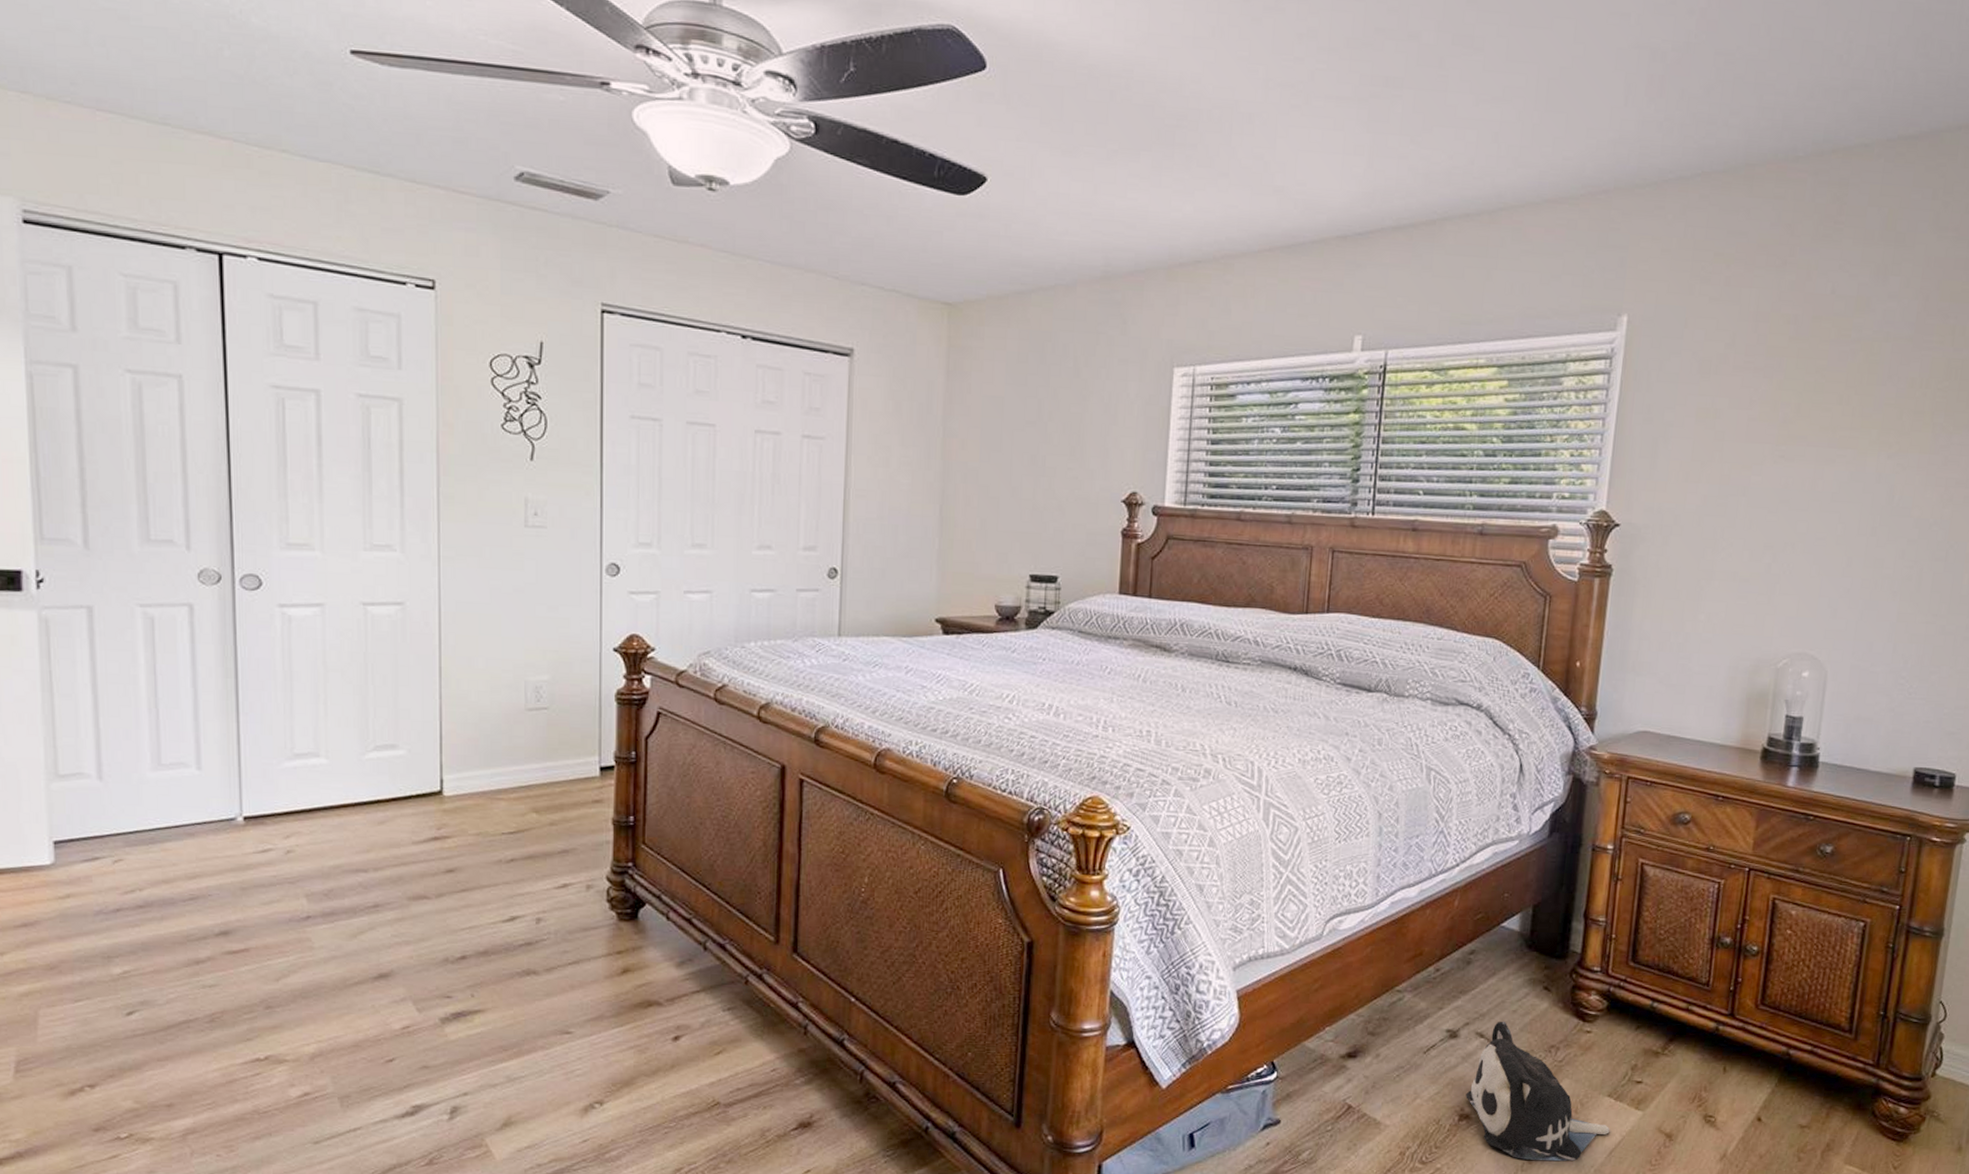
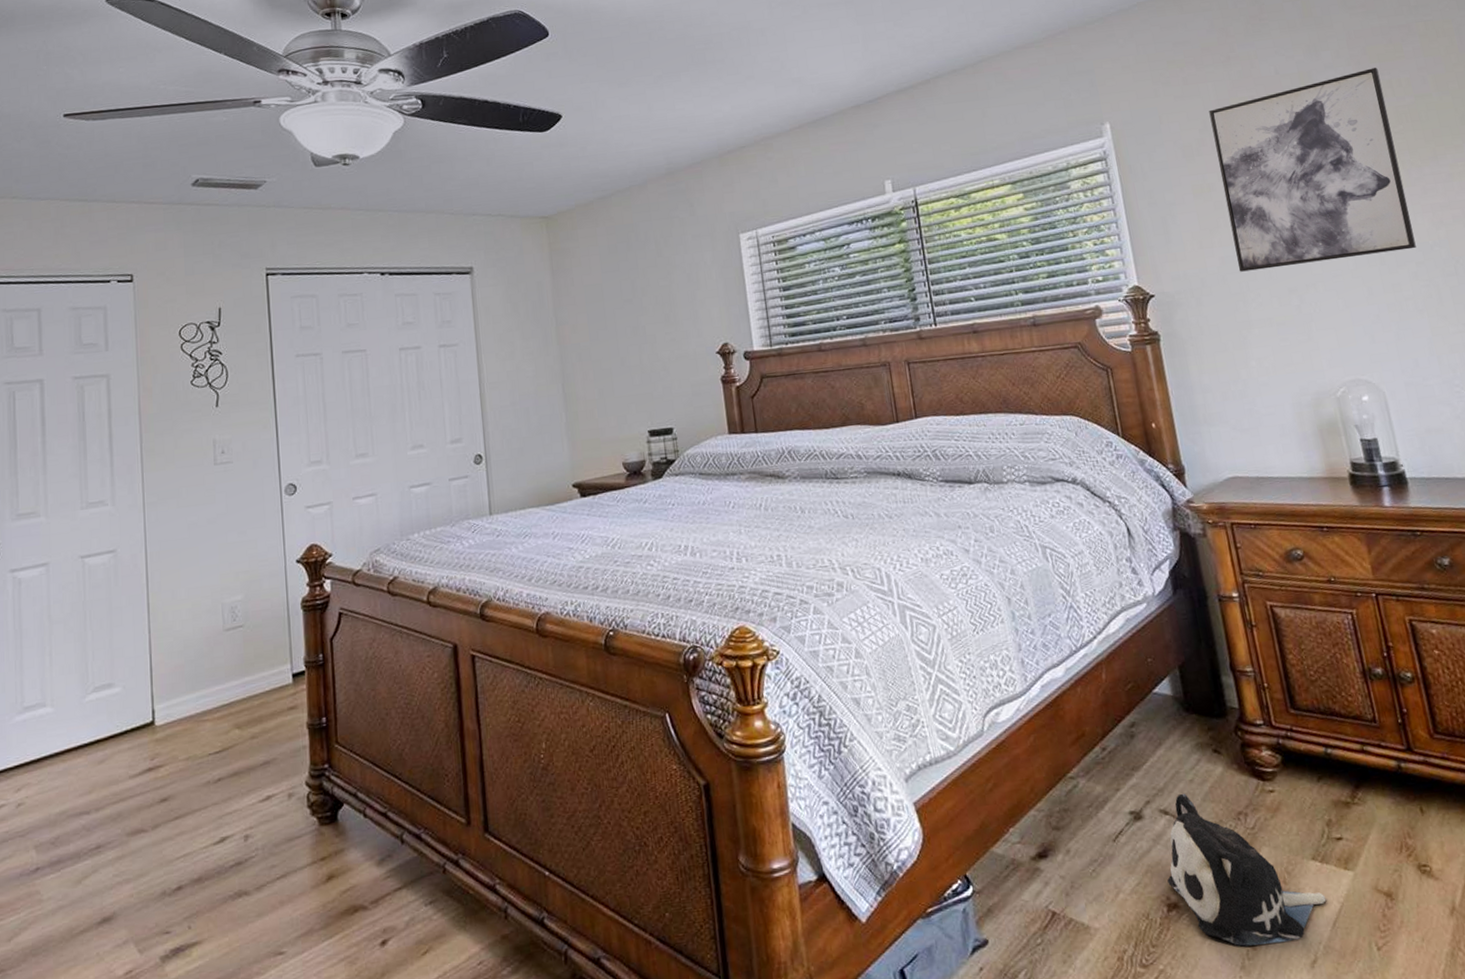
wall art: none [1718,307,1946,524] -> present [1209,67,1416,272]

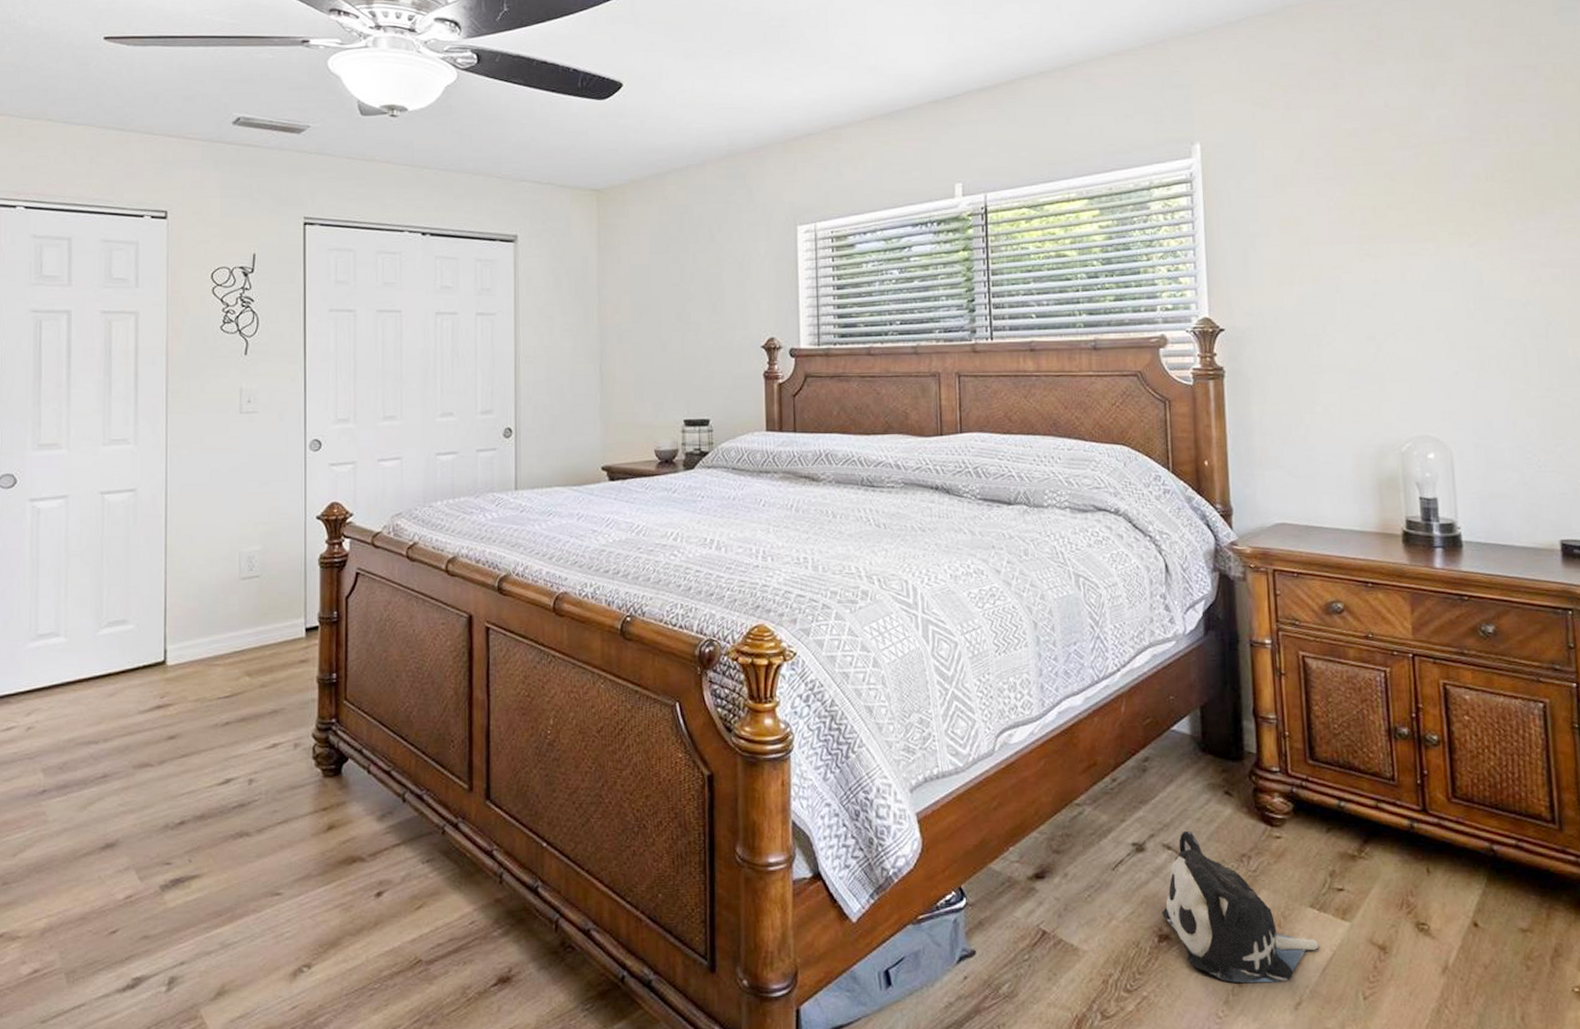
wall art: present [1209,67,1416,272] -> none [1308,109,1508,313]

